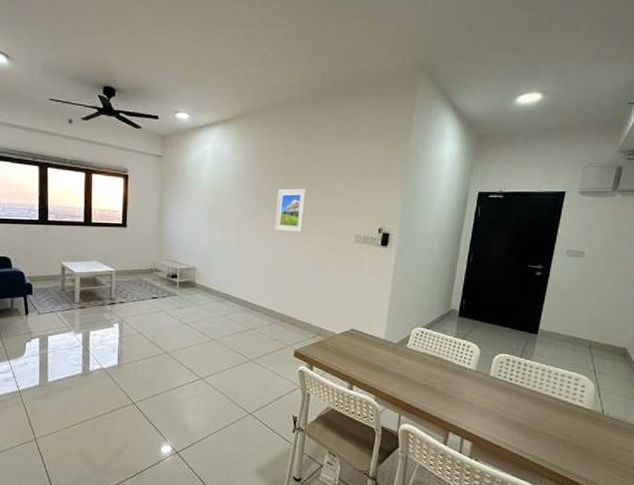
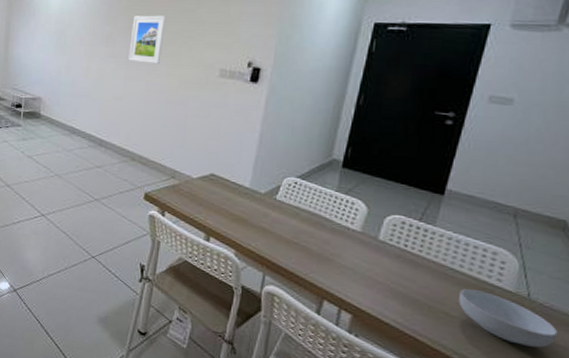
cereal bowl: none [552,411,625,453] -> present [458,289,558,348]

